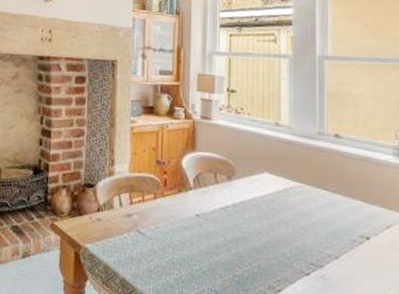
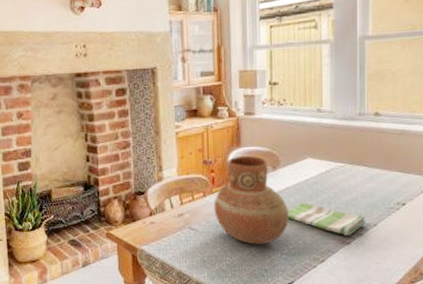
vase: none [164,160,243,262] -> present [213,155,289,245]
dish towel: none [241,220,327,265] -> present [287,202,366,235]

